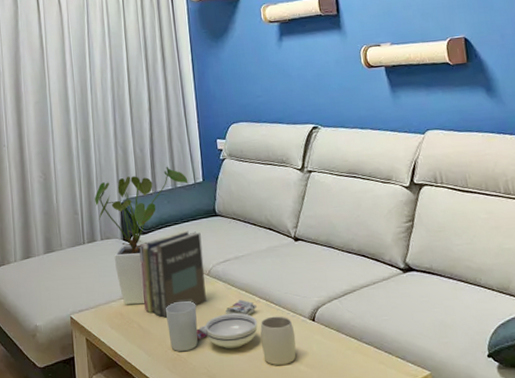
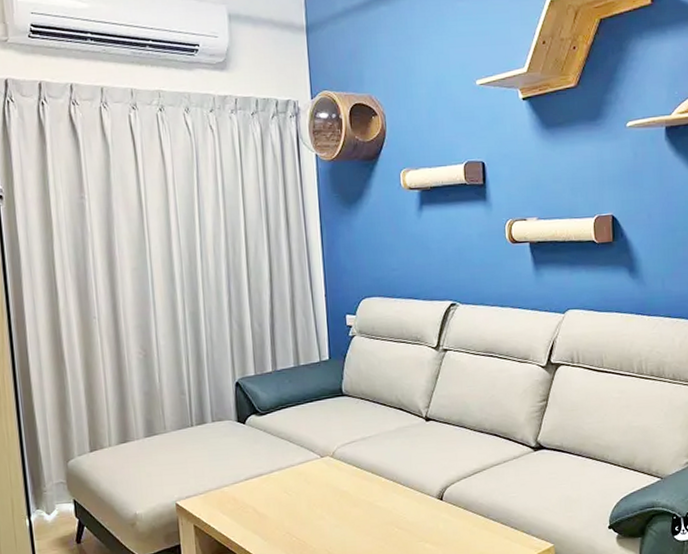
house plant: present [94,166,189,305] -> none [205,342,313,489]
books: present [139,230,207,318] -> none [256,410,330,502]
candle holder: present [165,300,198,352] -> none [283,483,319,536]
magazine: present [196,299,257,341] -> none [317,480,383,524]
bowl: present [204,312,258,349] -> none [326,494,383,531]
mug: present [260,316,296,365] -> none [385,496,423,544]

